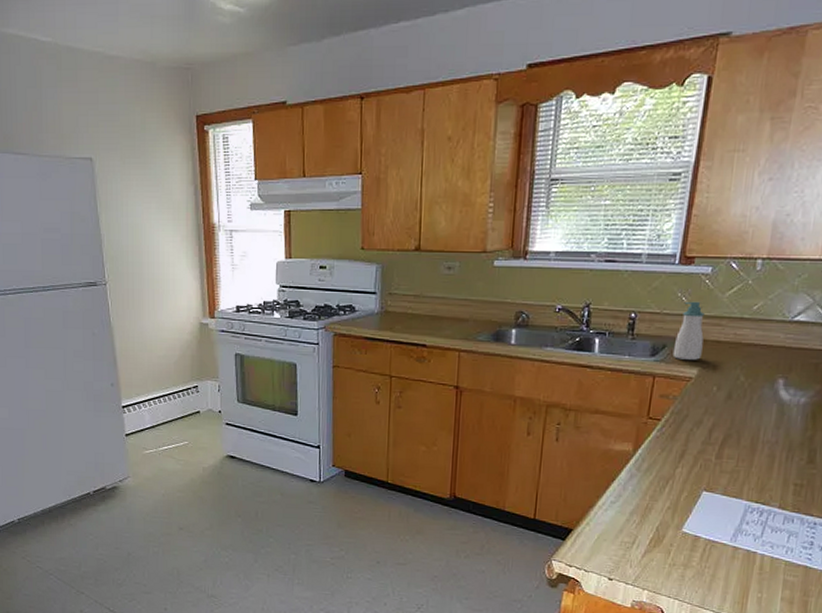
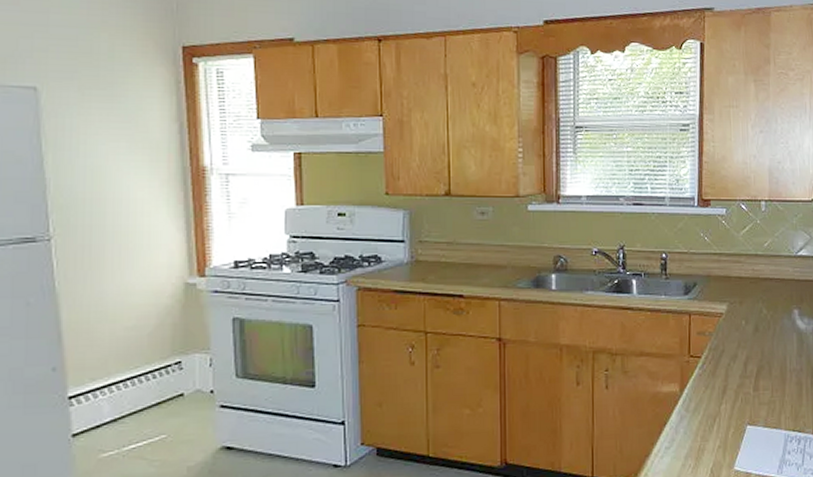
soap bottle: present [672,301,705,360] -> none [703,240,728,296]

